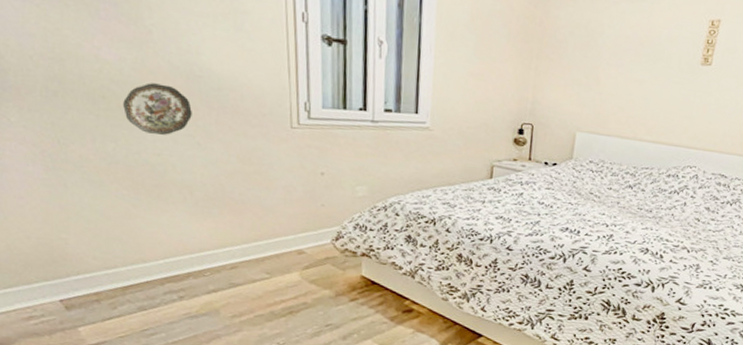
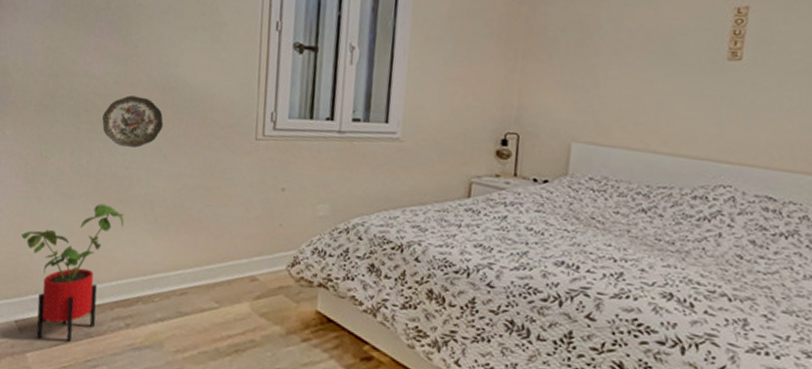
house plant: none [51,189,164,316] -> present [21,203,125,342]

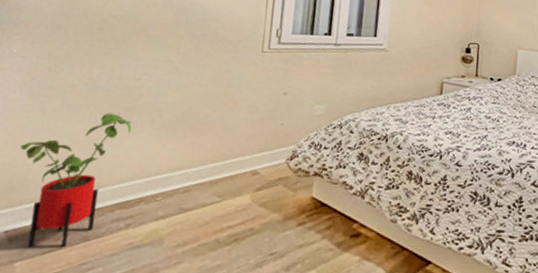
decorative plate: present [102,95,164,148] -> none [115,16,177,61]

